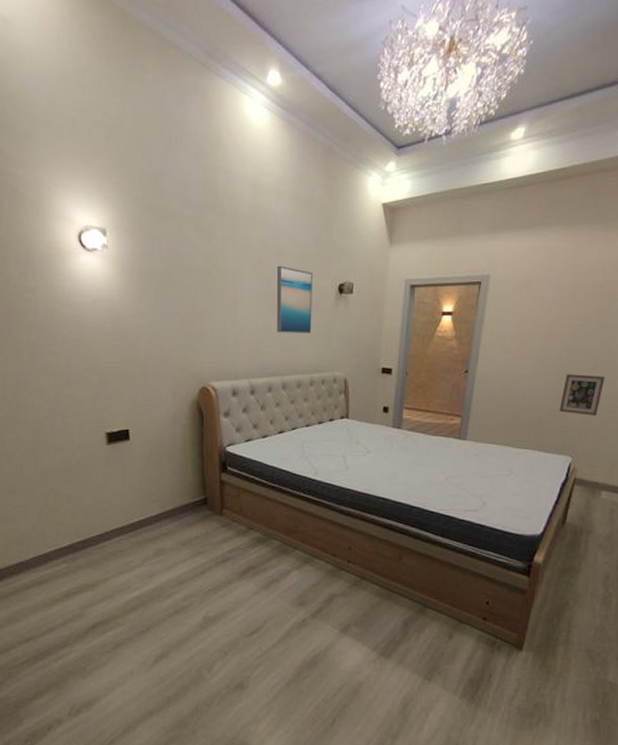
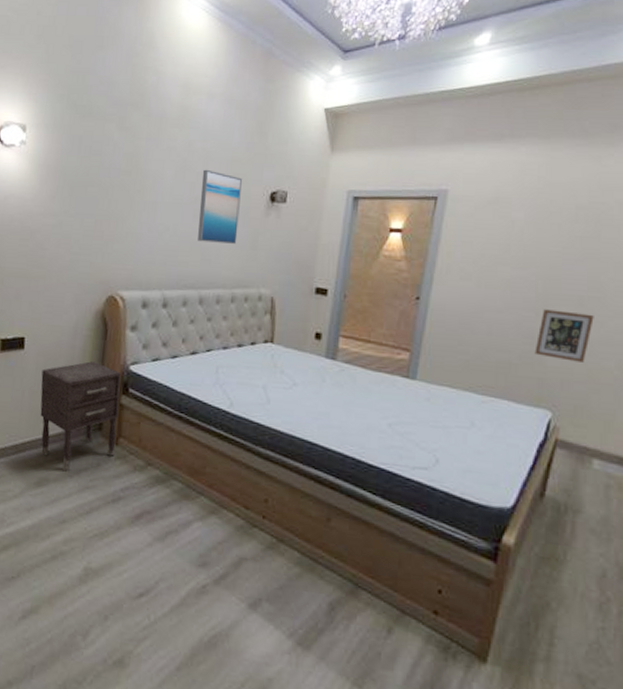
nightstand: none [148,446,221,542] -> present [40,361,121,472]

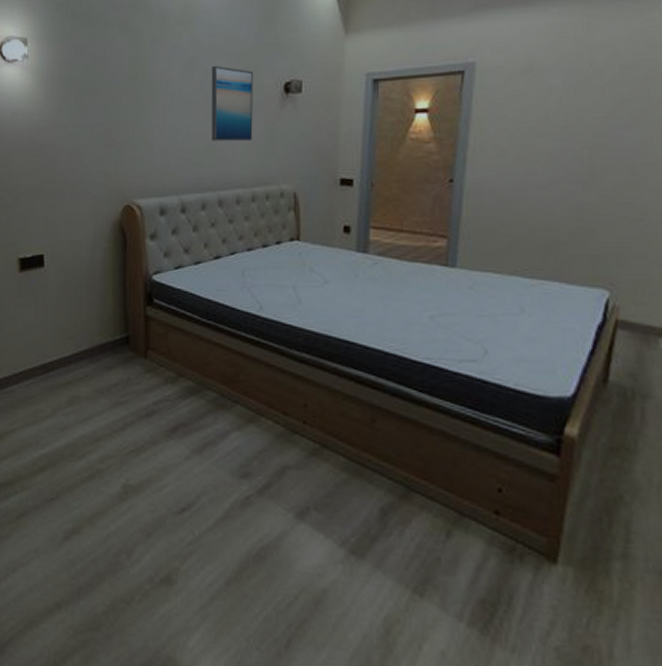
nightstand: present [40,361,121,472] -> none [63,274,145,389]
picture frame: present [534,309,594,362] -> none [585,180,649,235]

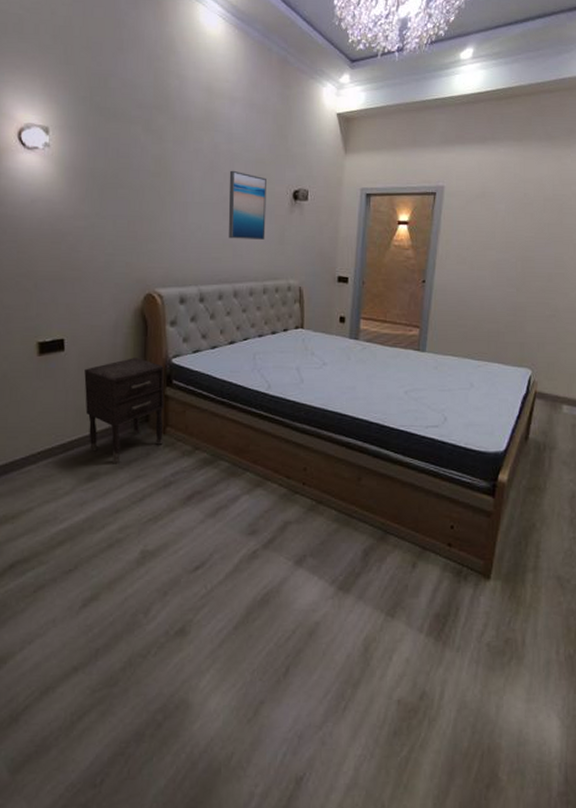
nightstand: none [63,274,145,389] -> present [84,358,165,464]

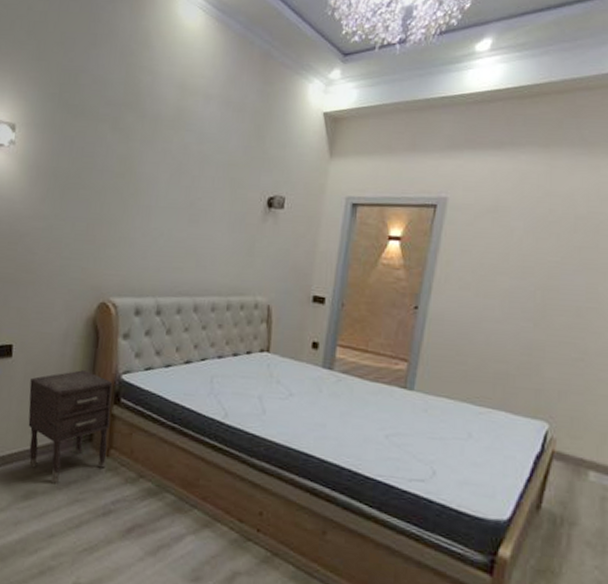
wall art: present [228,170,266,240] -> none [193,173,239,250]

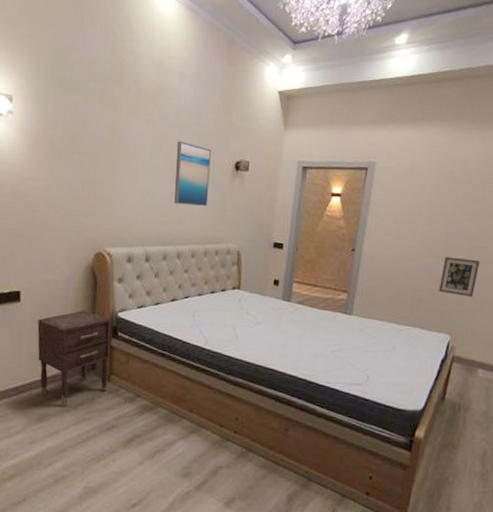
wall art: none [193,173,239,250] -> present [174,141,211,206]
picture frame: none [532,320,592,374] -> present [438,257,480,297]

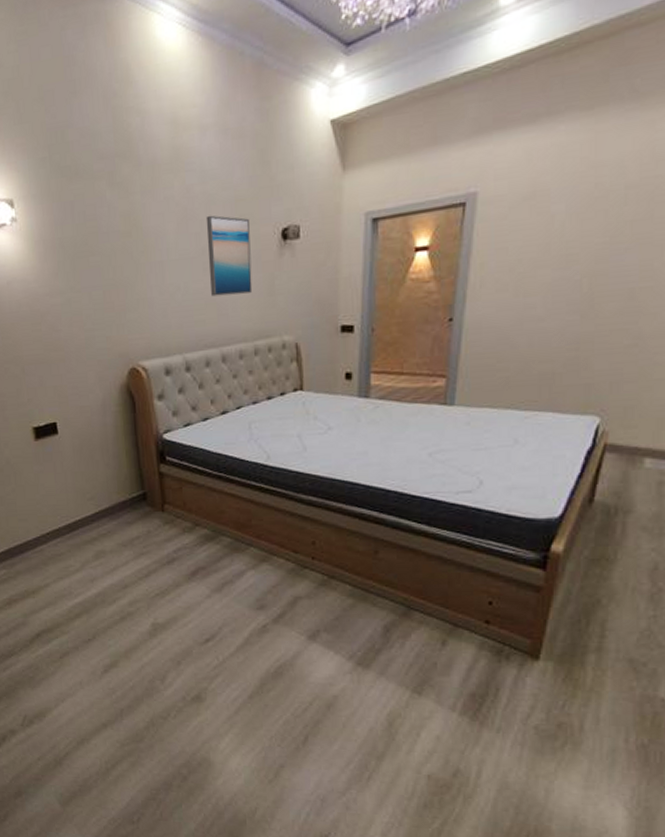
nightstand: present [37,310,111,407] -> none [79,436,163,542]
picture frame: present [438,257,480,297] -> none [580,306,646,362]

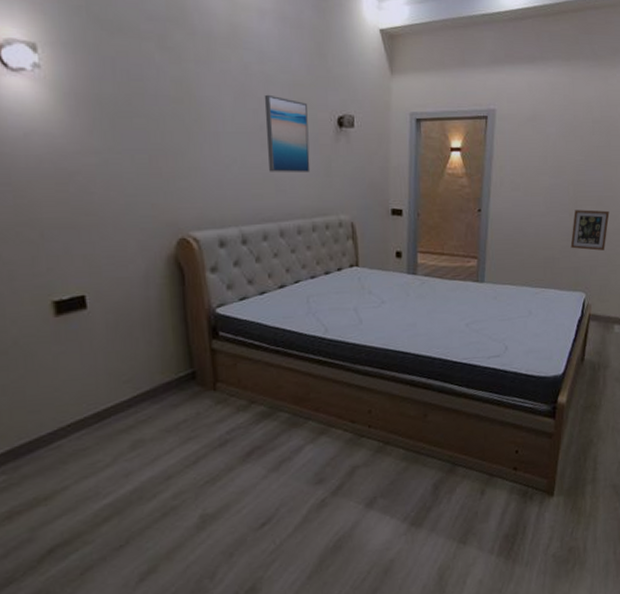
picture frame: none [580,306,646,362] -> present [570,209,610,251]

